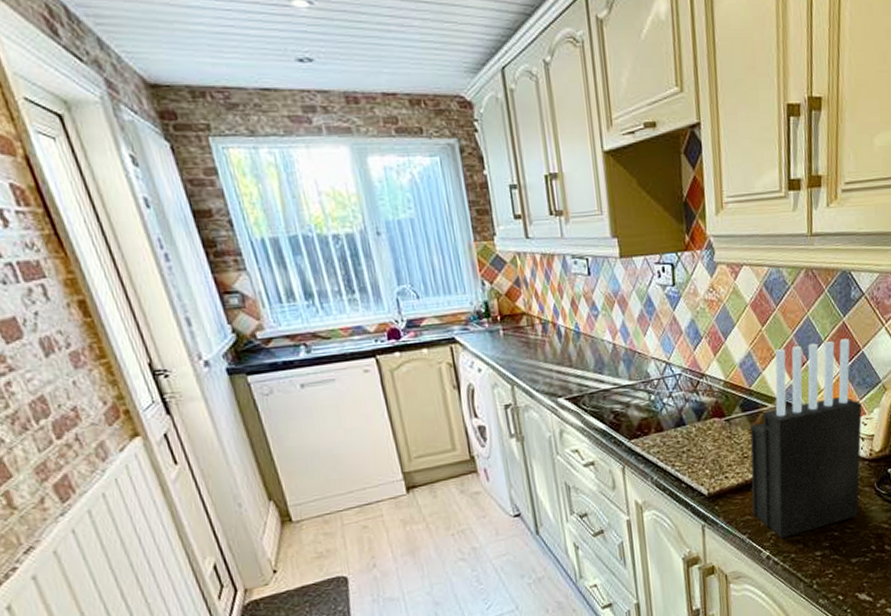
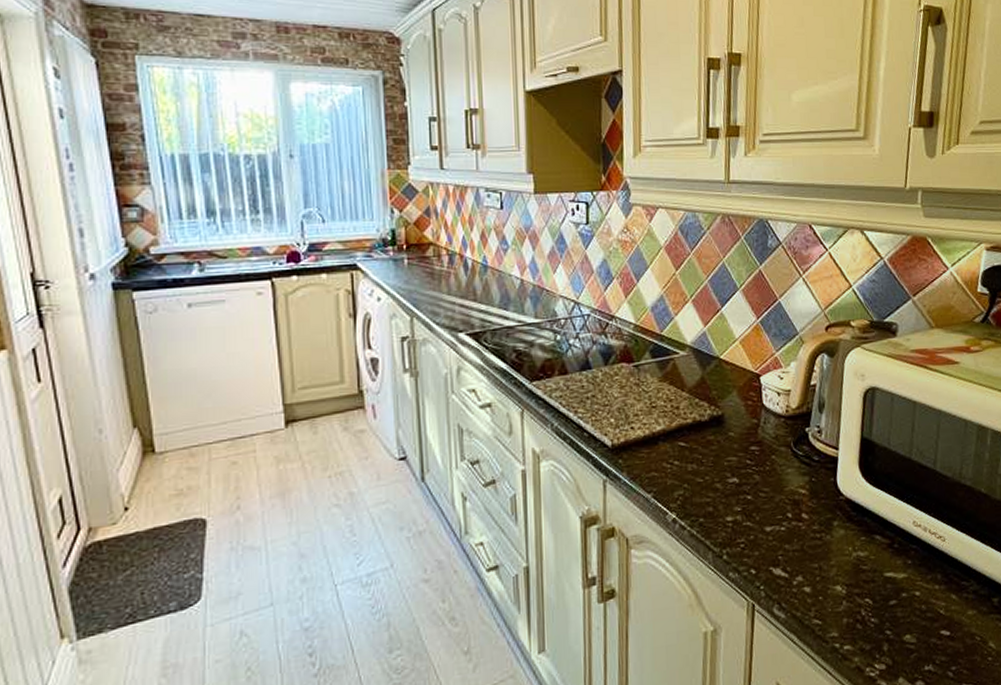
knife block: present [749,338,862,538] -> none [658,287,778,499]

